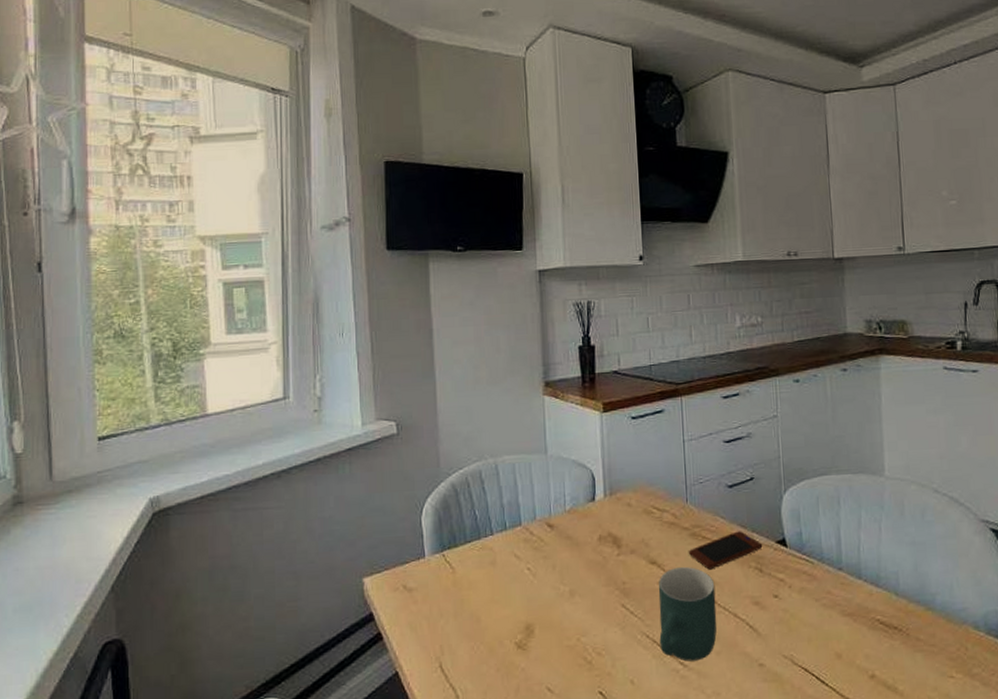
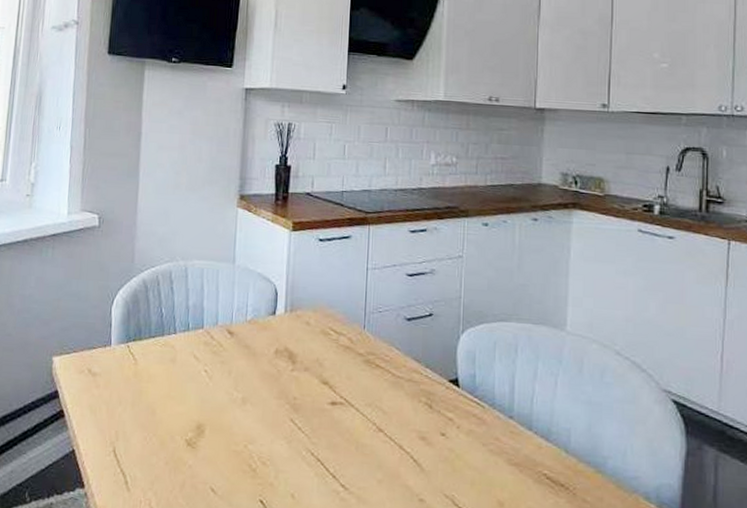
mug: present [658,567,717,662] -> none [323,391,384,486]
smartphone: present [688,531,763,570] -> none [360,364,435,398]

